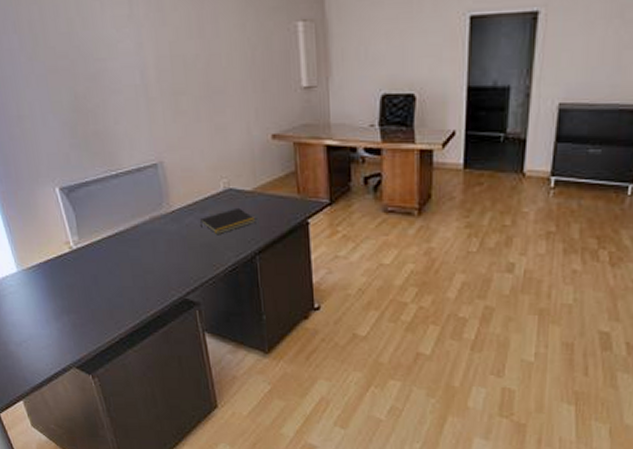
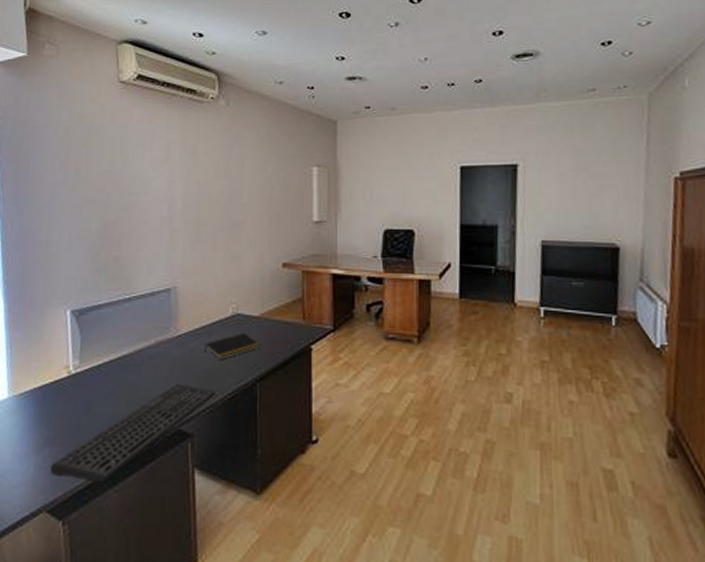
keyboard: none [71,257,216,344] -> present [50,383,216,483]

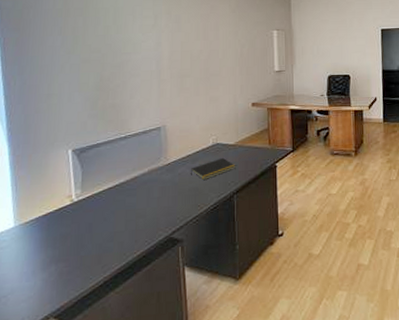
keyboard: present [50,383,216,483] -> none [56,201,201,288]

